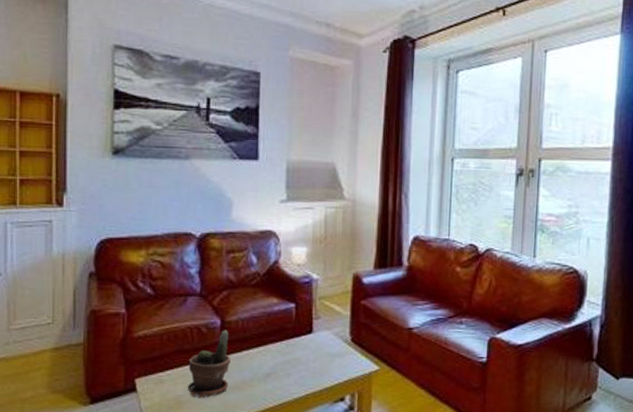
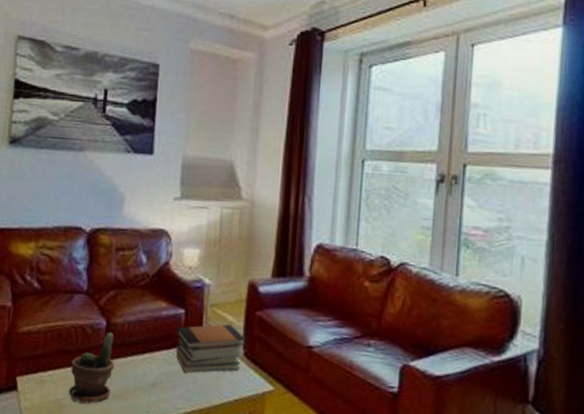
book stack: none [288,314,353,361] -> present [175,324,246,373]

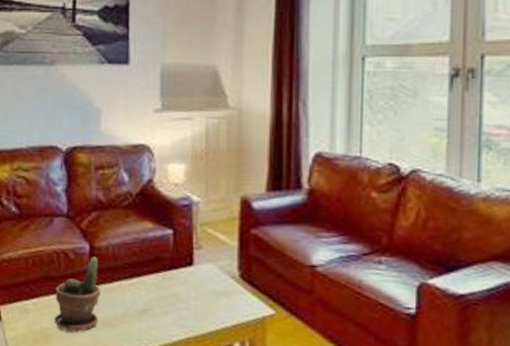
book stack: present [175,324,246,373] -> none [165,244,242,298]

